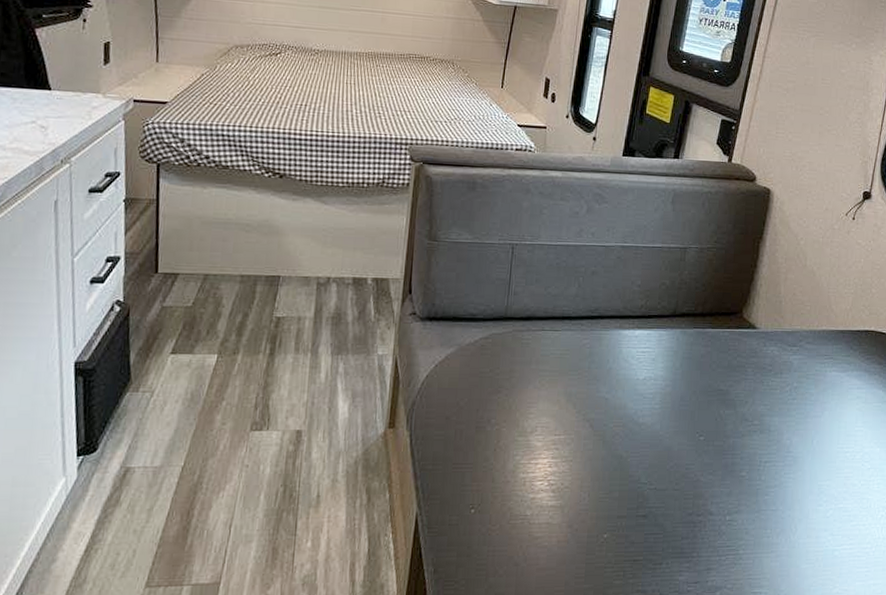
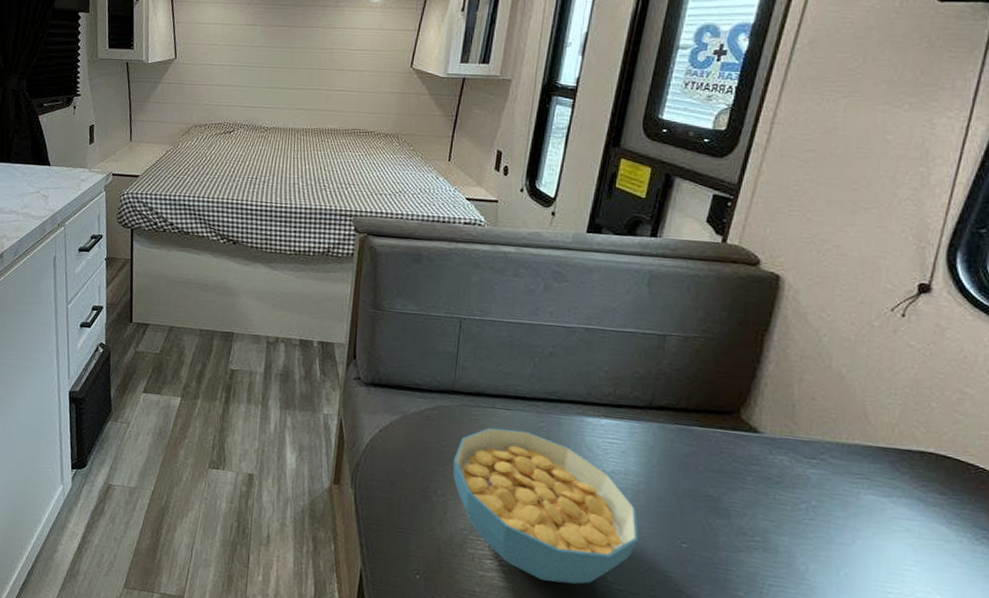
cereal bowl: none [506,349,666,492] -> present [453,427,639,584]

